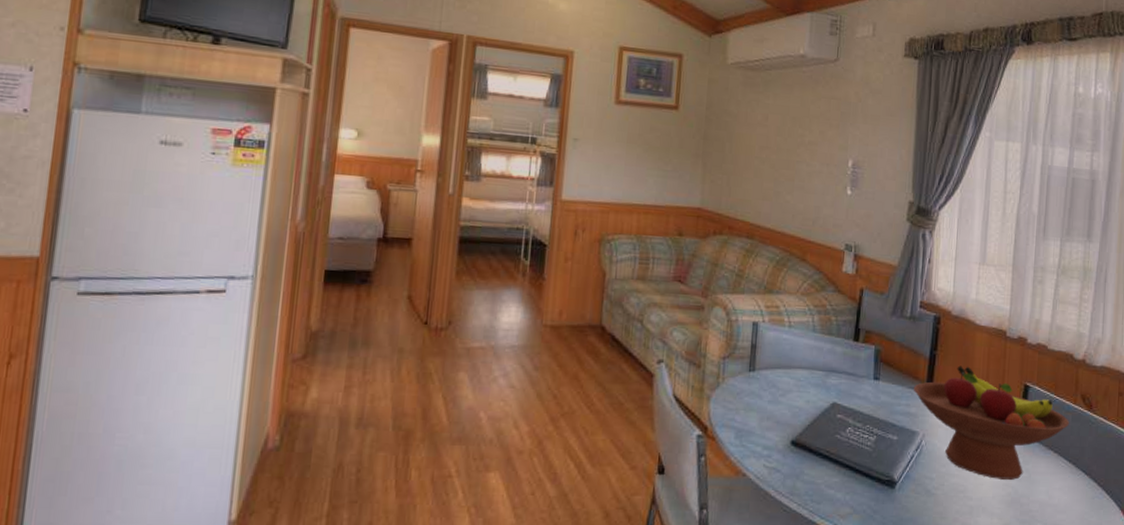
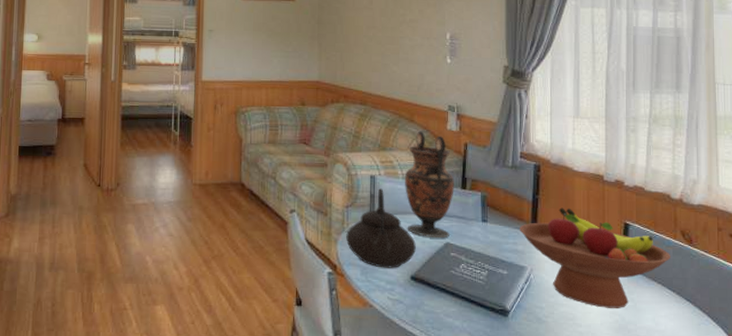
teapot: none [720,337,799,432] -> present [346,188,416,268]
vase: none [790,272,847,398] -> present [404,131,454,239]

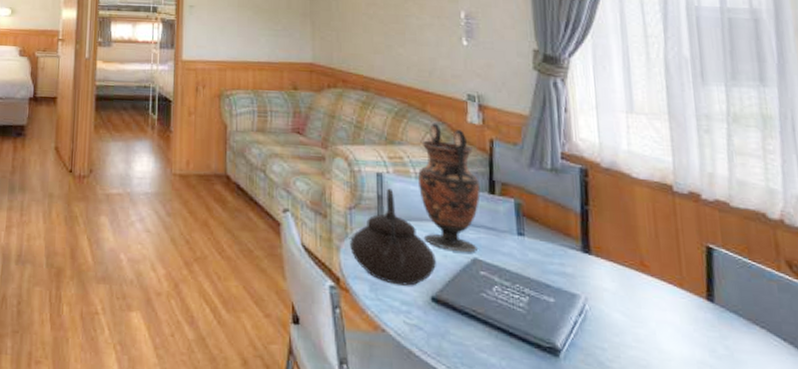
fruit bowl: present [520,207,671,308] -> none [567,222,776,358]

